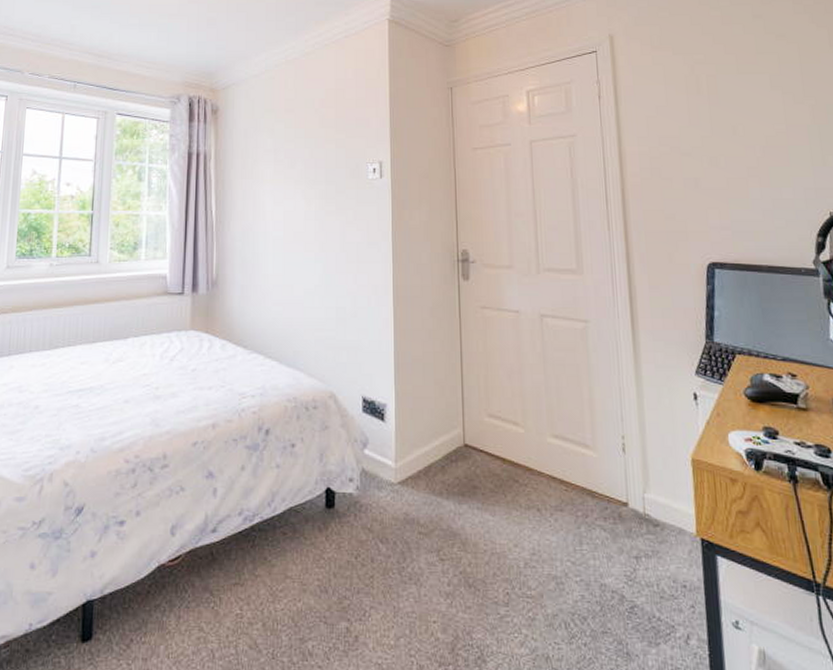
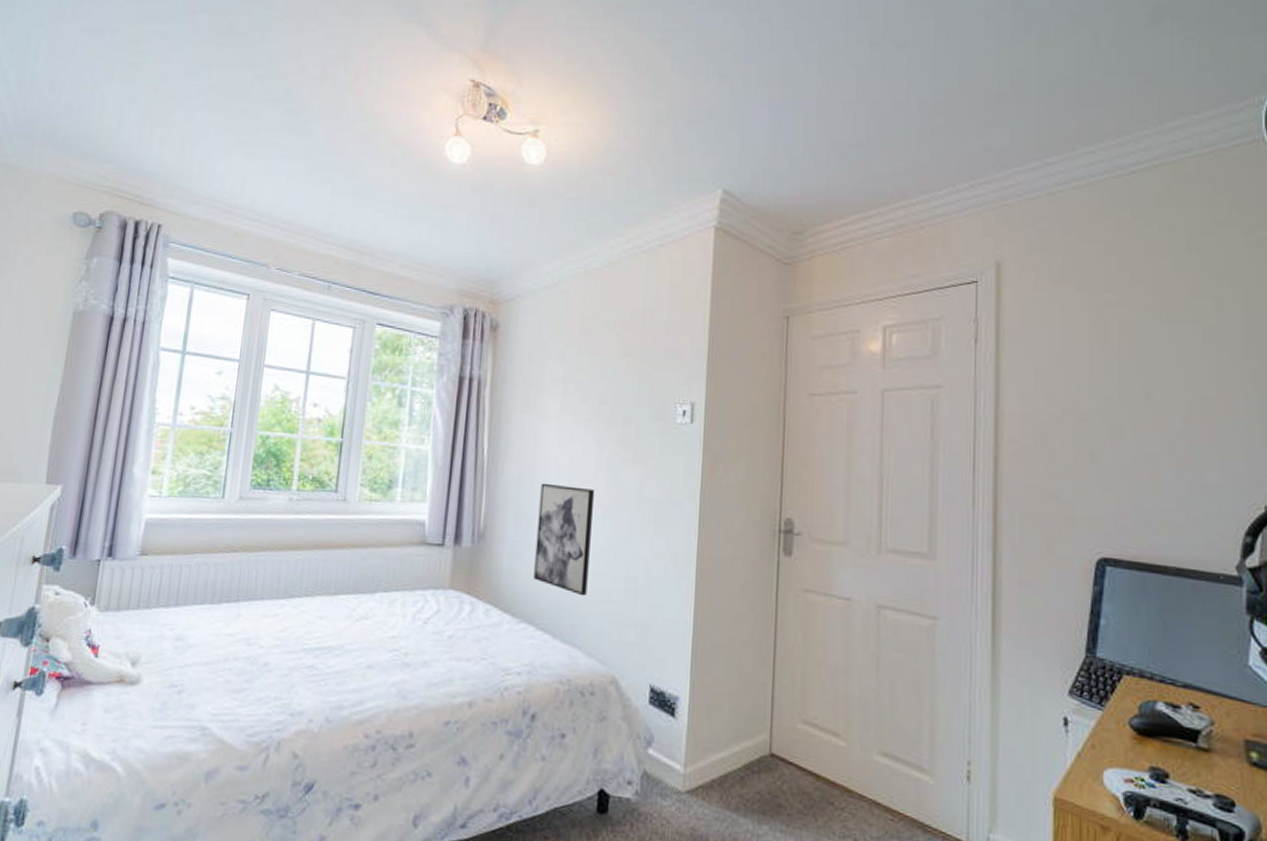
wall art: none [260,235,305,327] -> present [533,483,594,597]

